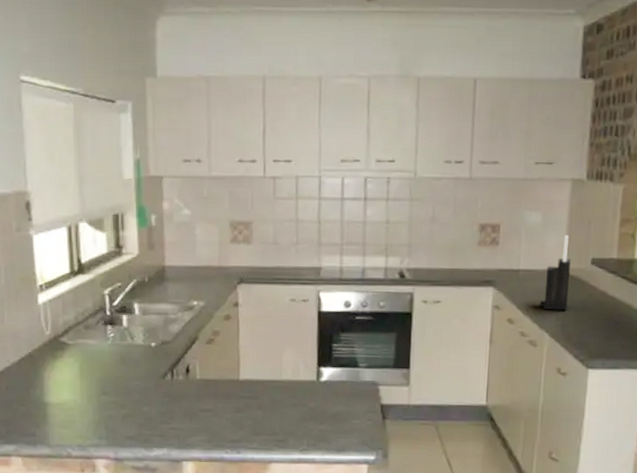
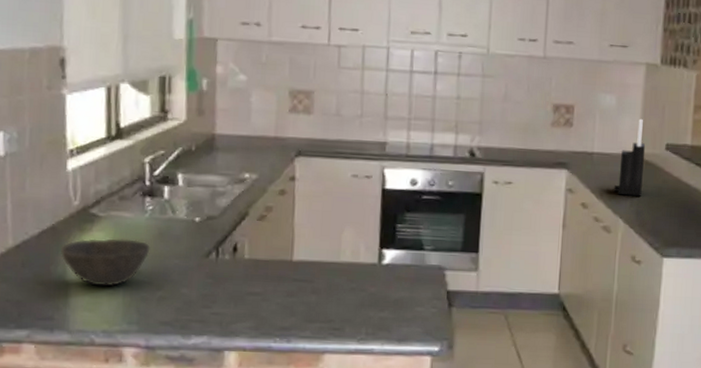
bowl: none [37,364,114,406] -> present [60,238,150,286]

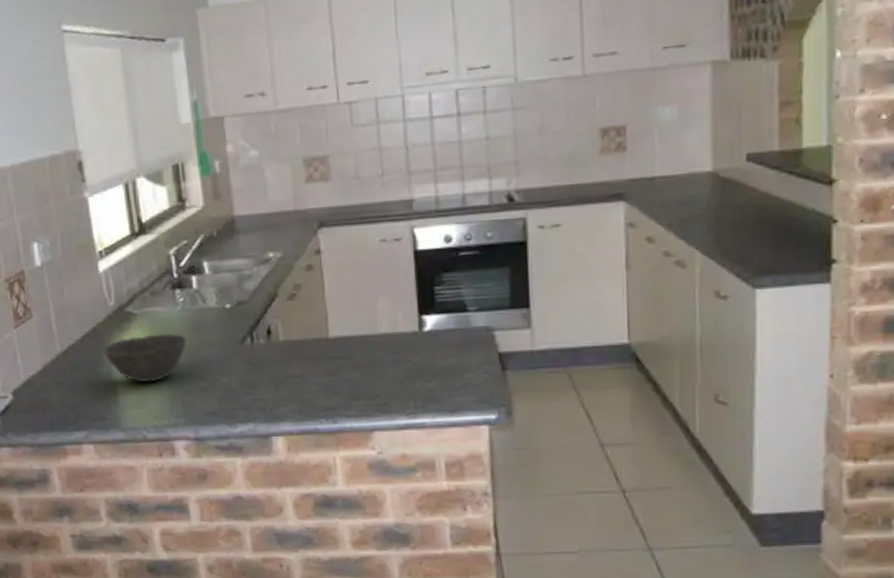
knife block: present [613,118,646,197] -> none [684,128,721,222]

